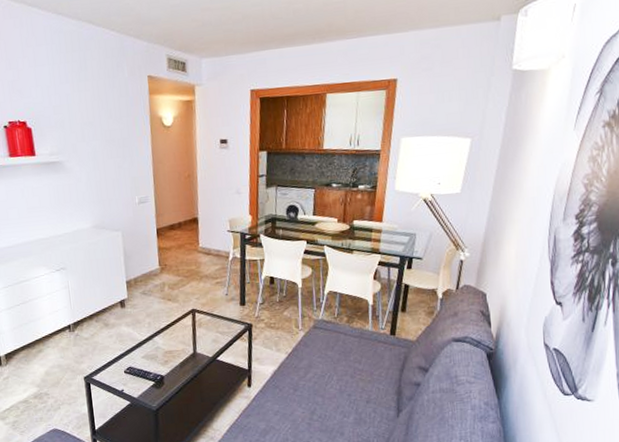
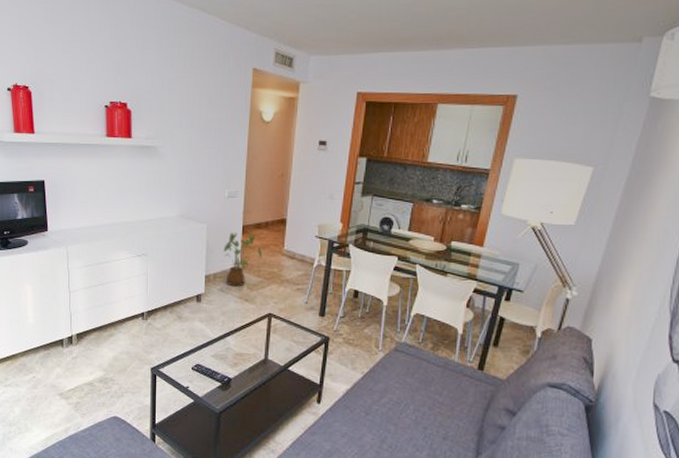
house plant: none [141,235,179,289] -> present [223,233,262,287]

